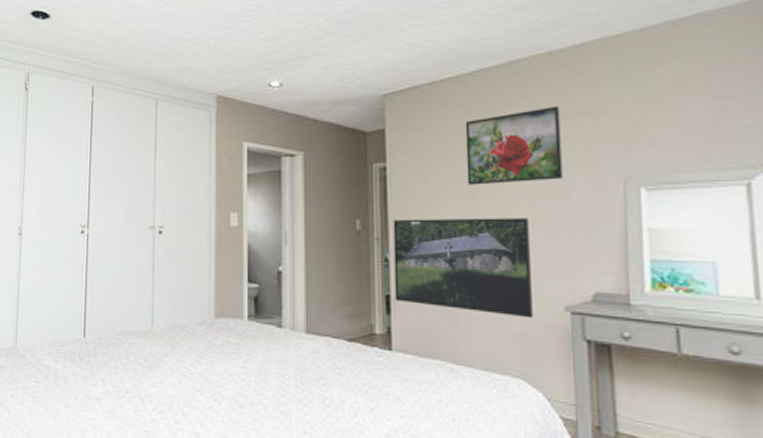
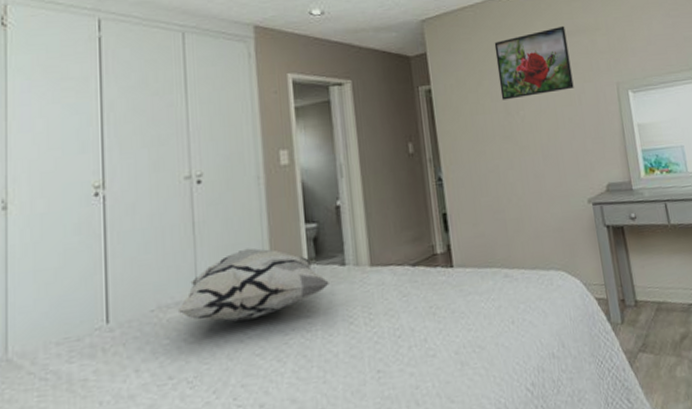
decorative pillow: none [136,296,265,360] -> present [177,248,329,322]
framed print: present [393,218,533,318] -> none [442,125,565,219]

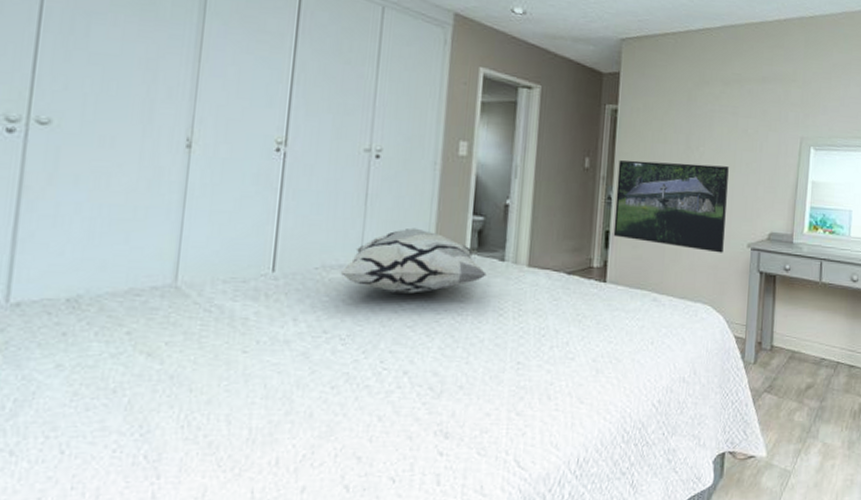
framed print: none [442,125,565,219] -> present [613,160,729,253]
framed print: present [494,25,574,100] -> none [684,70,762,135]

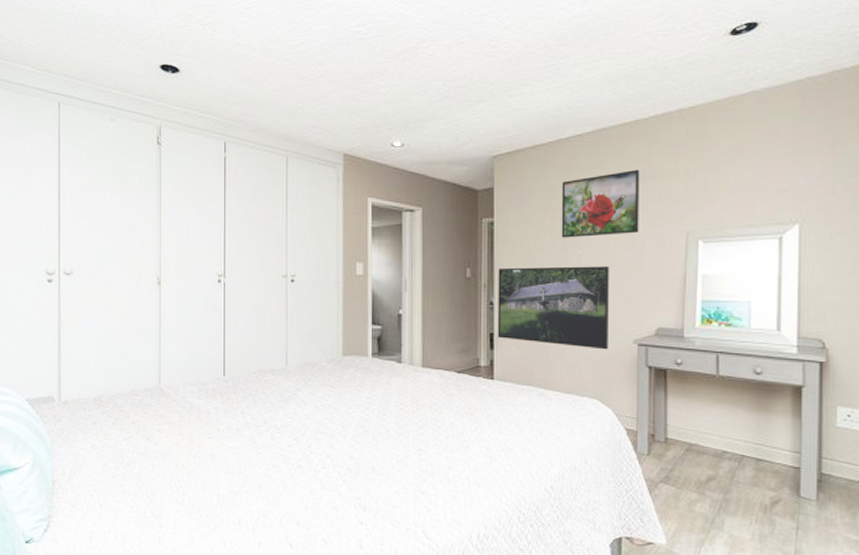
decorative pillow: present [340,227,487,295] -> none [272,337,387,393]
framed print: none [684,70,762,135] -> present [561,169,640,238]

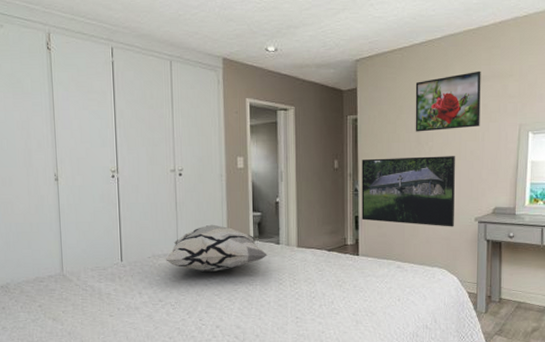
decorative pillow: none [272,337,387,393] -> present [165,224,267,273]

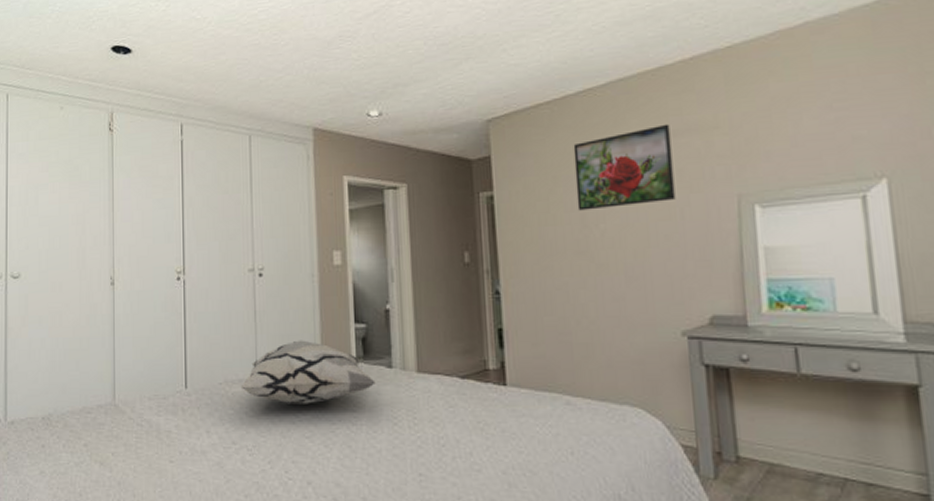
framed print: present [361,156,455,227] -> none [502,242,649,345]

